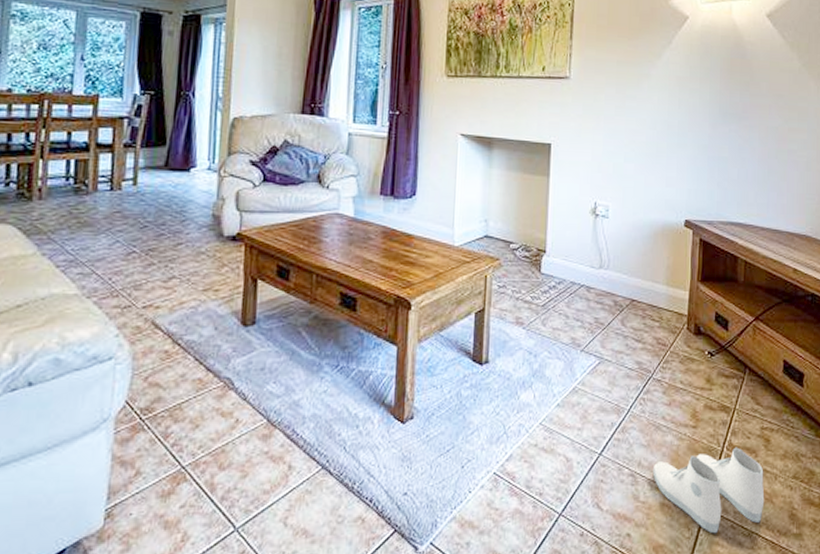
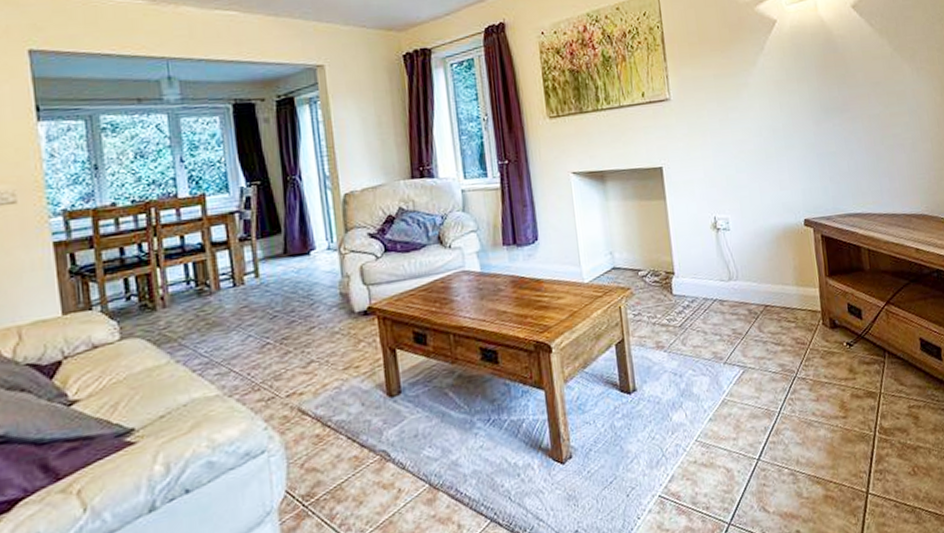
boots: present [652,447,765,534] -> none [811,429,923,516]

